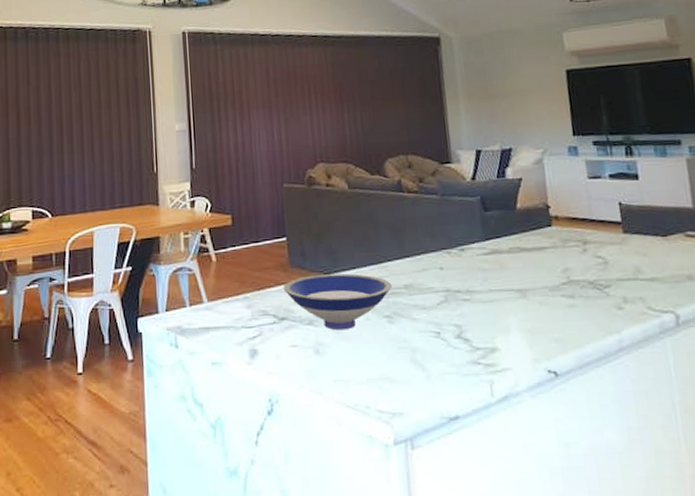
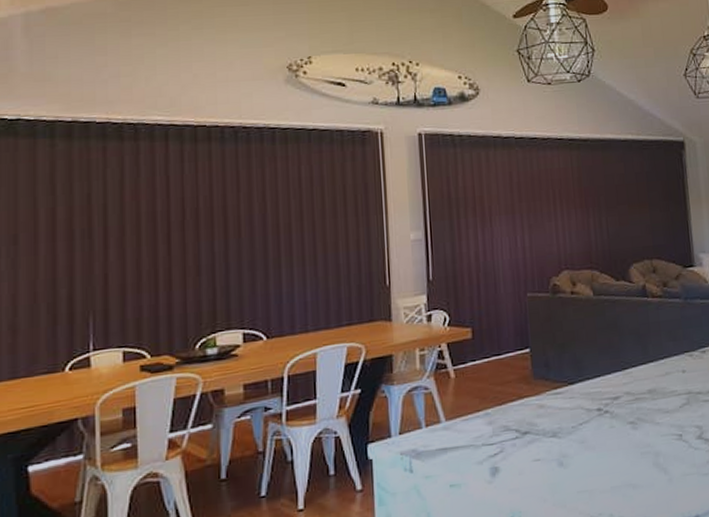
bowl: present [283,273,392,331] -> none [526,382,636,441]

